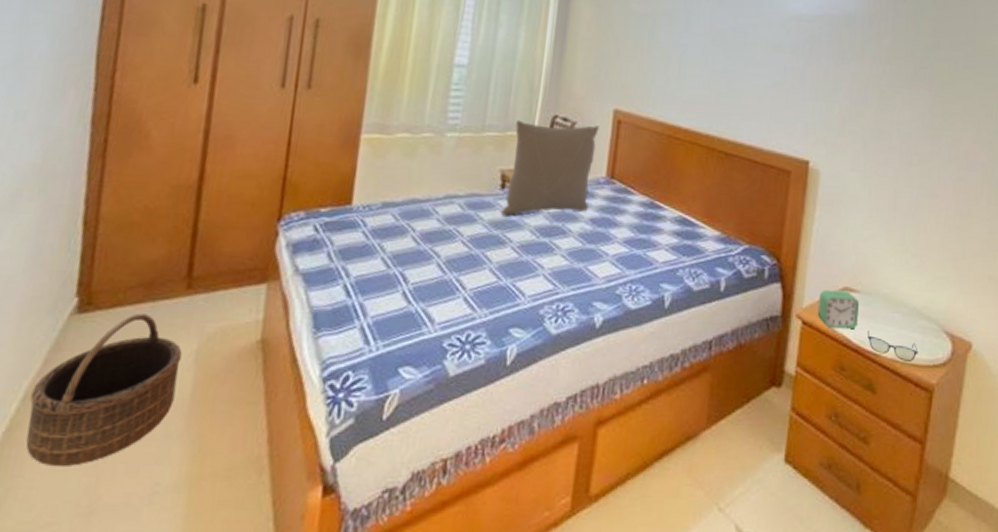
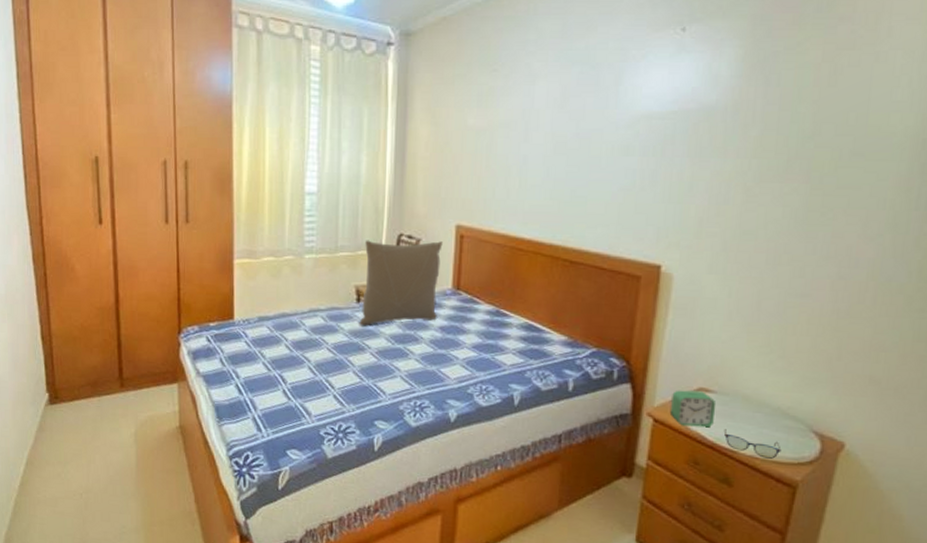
basket: present [25,313,182,467] -> none [31,405,125,511]

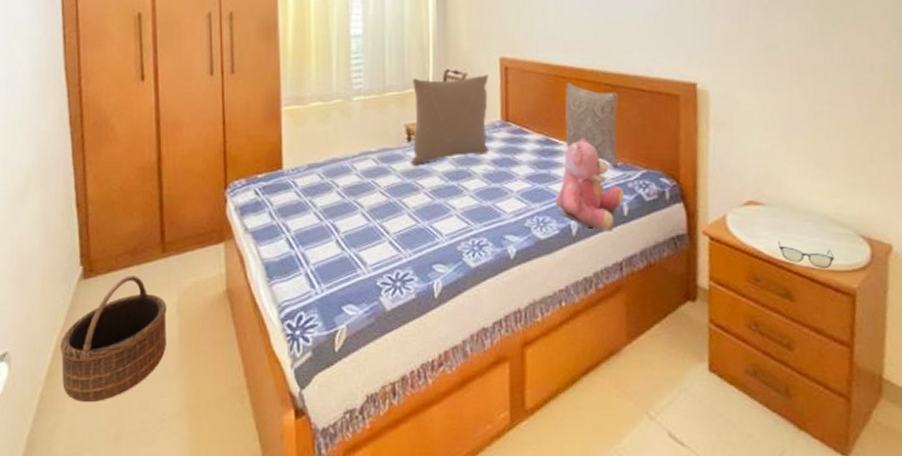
basket: none [31,405,125,511] -> present [60,275,167,403]
teddy bear: none [500,312,572,406] -> present [556,138,625,233]
pillow: none [516,256,576,344] -> present [565,83,619,168]
alarm clock: present [670,390,717,428] -> none [724,205,767,242]

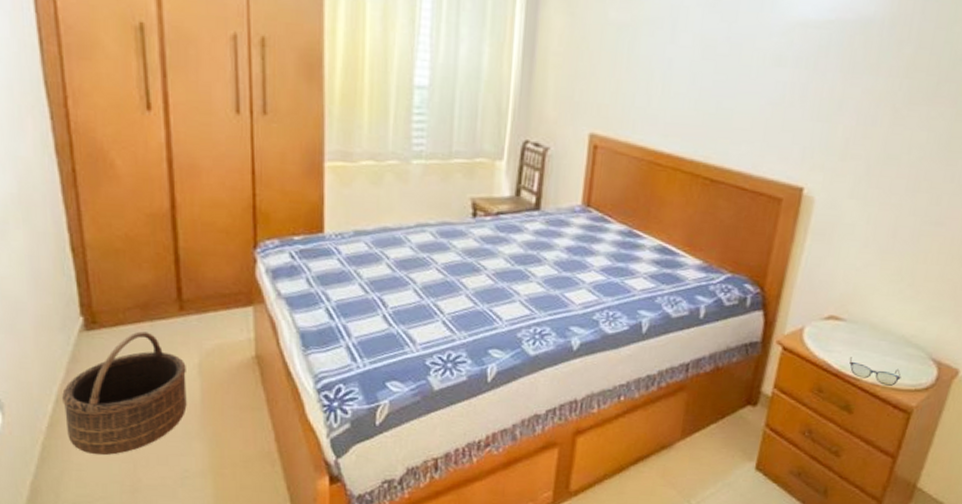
pillow: present [411,74,488,166] -> none [474,145,574,244]
teddy bear: present [556,138,625,233] -> none [629,234,704,334]
pillow: present [565,83,619,168] -> none [649,171,716,269]

